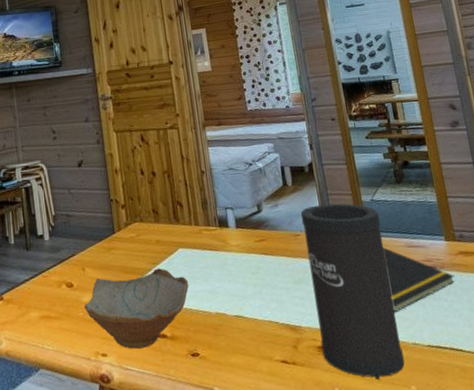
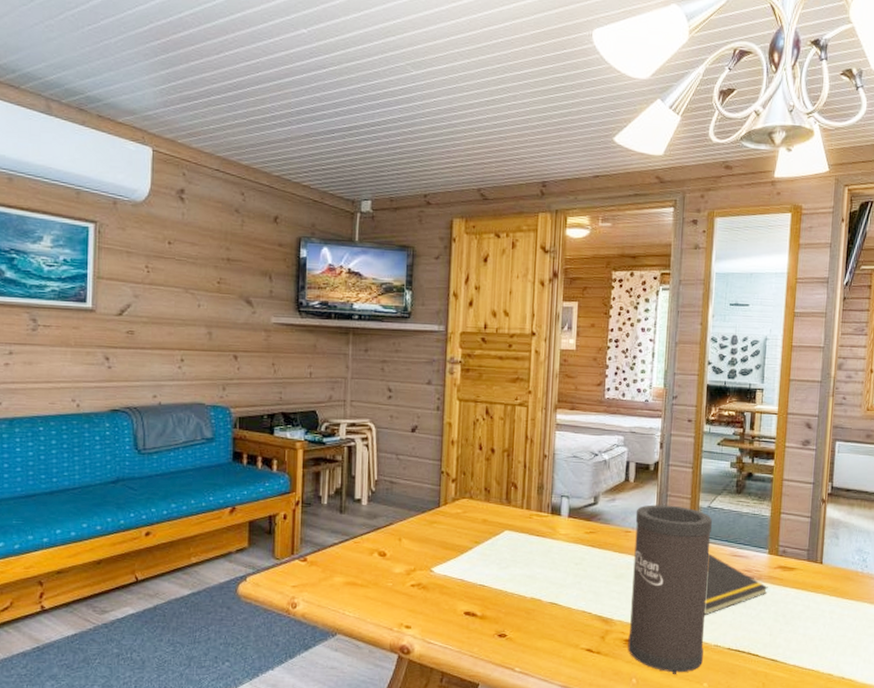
bowl: present [84,268,189,349] -> none [395,548,509,624]

